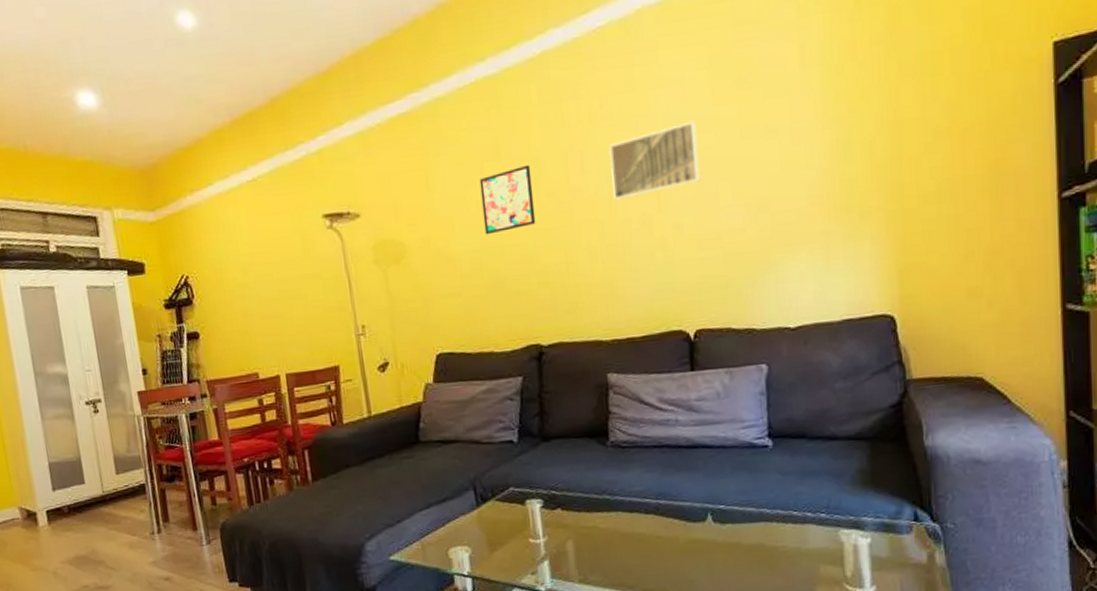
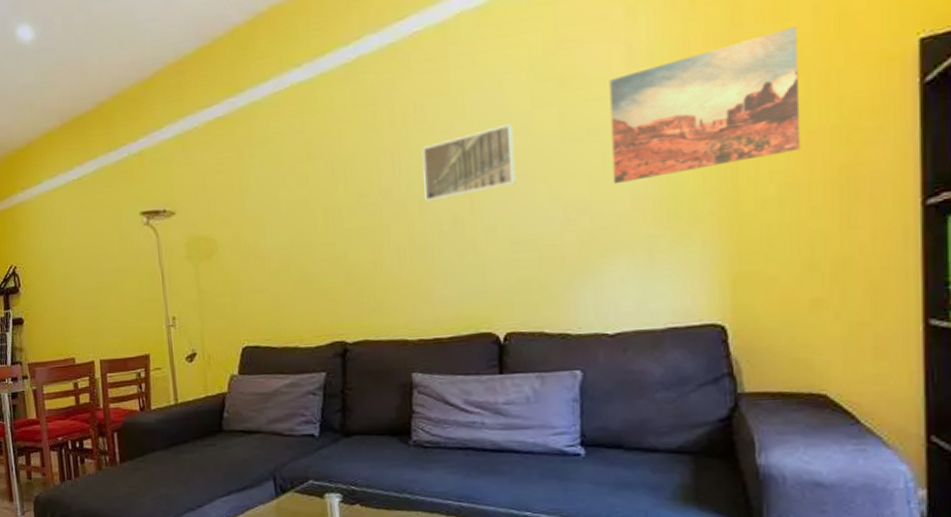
wall art: present [479,164,536,235] -> none [291,166,345,234]
wall art: none [784,29,956,181] -> present [609,27,801,185]

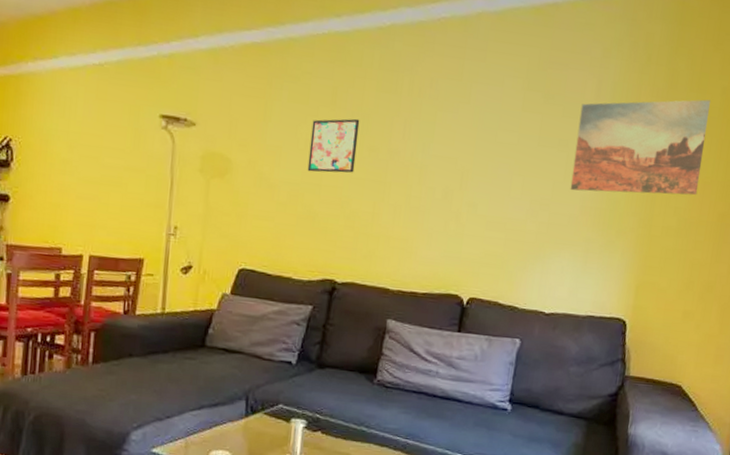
wall art: none [291,166,345,234] -> present [307,118,360,173]
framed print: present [421,123,516,202] -> none [425,119,506,172]

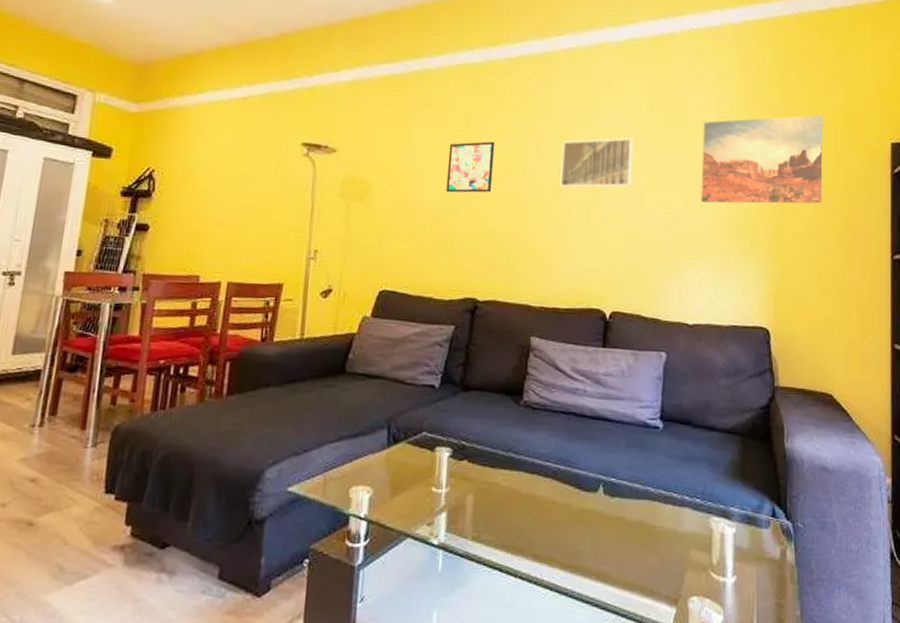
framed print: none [425,119,506,172] -> present [560,137,634,188]

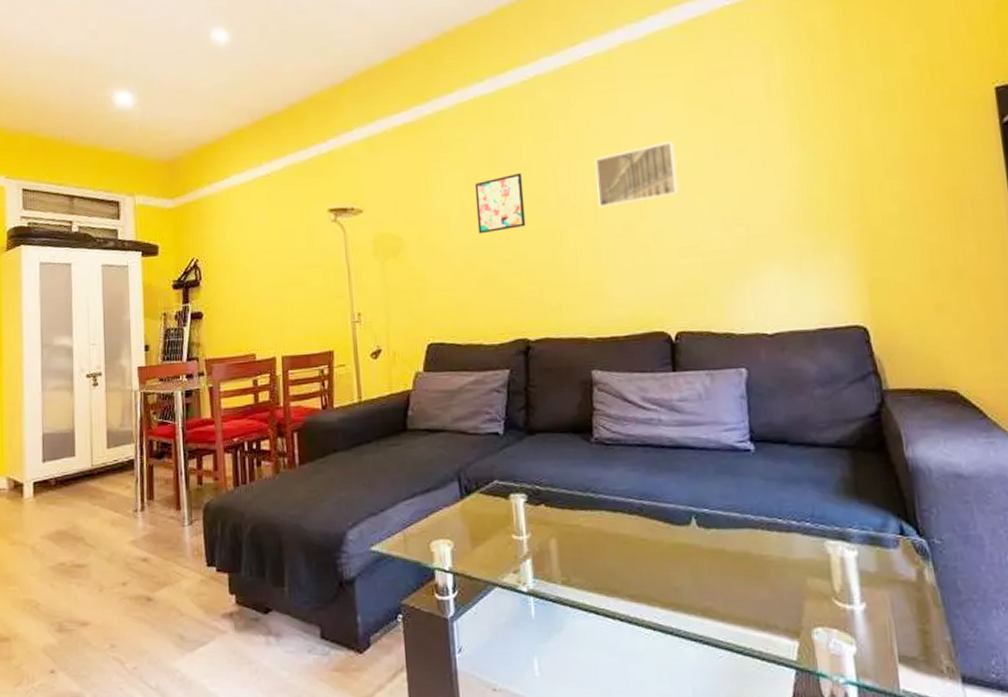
wall art: present [700,115,823,204] -> none [753,72,914,198]

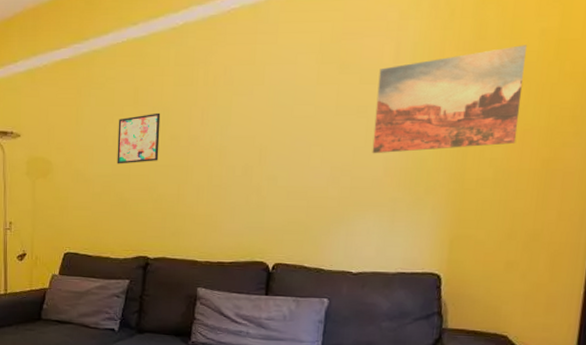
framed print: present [594,141,679,208] -> none [224,94,301,151]
wall art: none [753,72,914,198] -> present [372,45,527,154]

